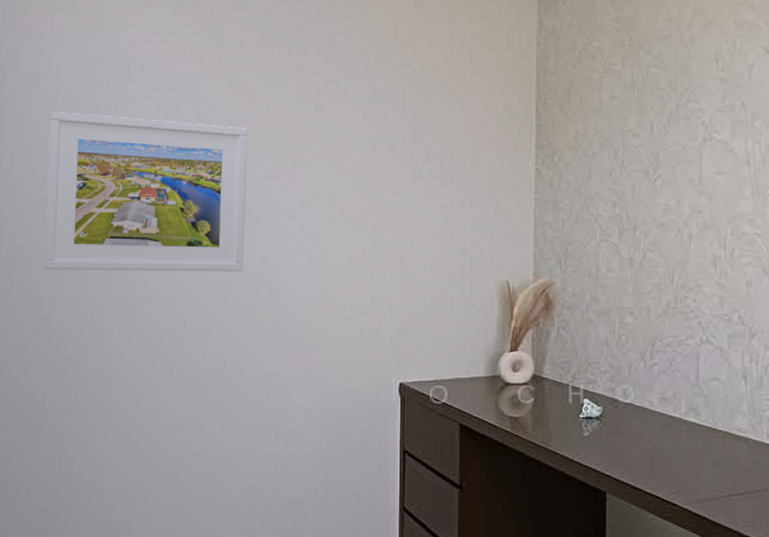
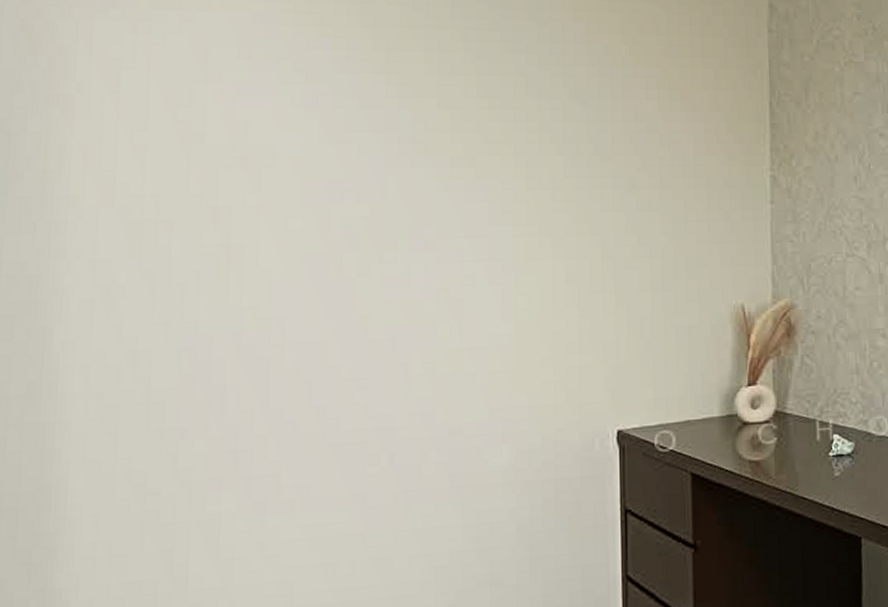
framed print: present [43,111,248,271] -> none [136,110,415,315]

